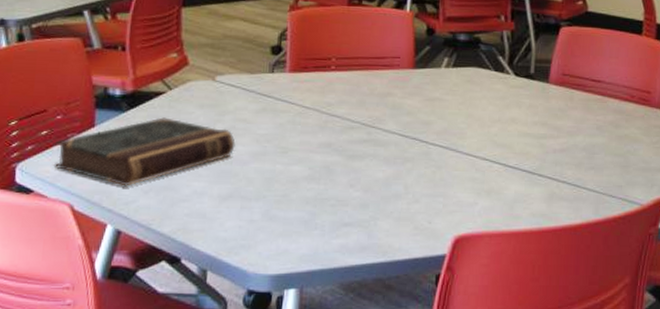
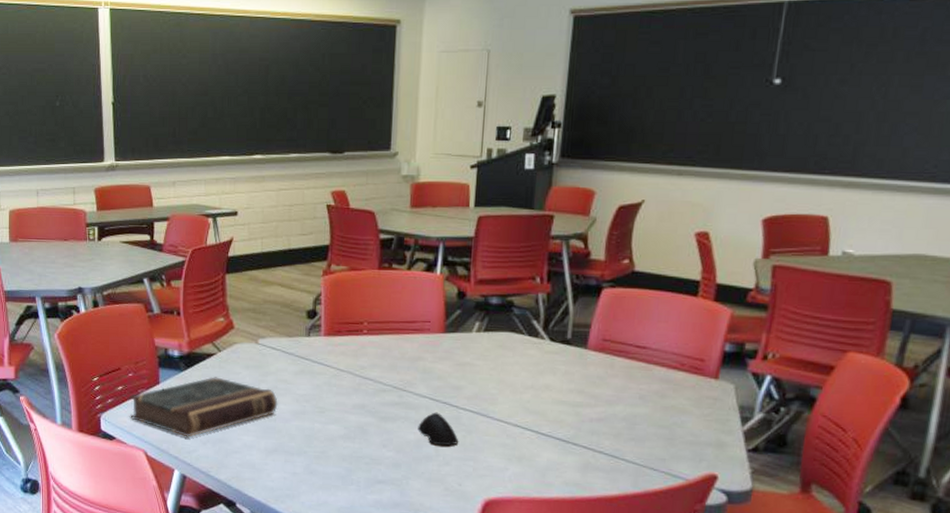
computer mouse: none [387,148,429,183] -> present [418,412,459,446]

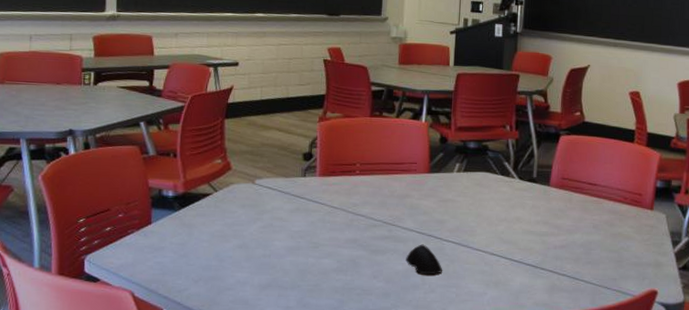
book: present [129,377,278,438] -> none [116,216,273,276]

